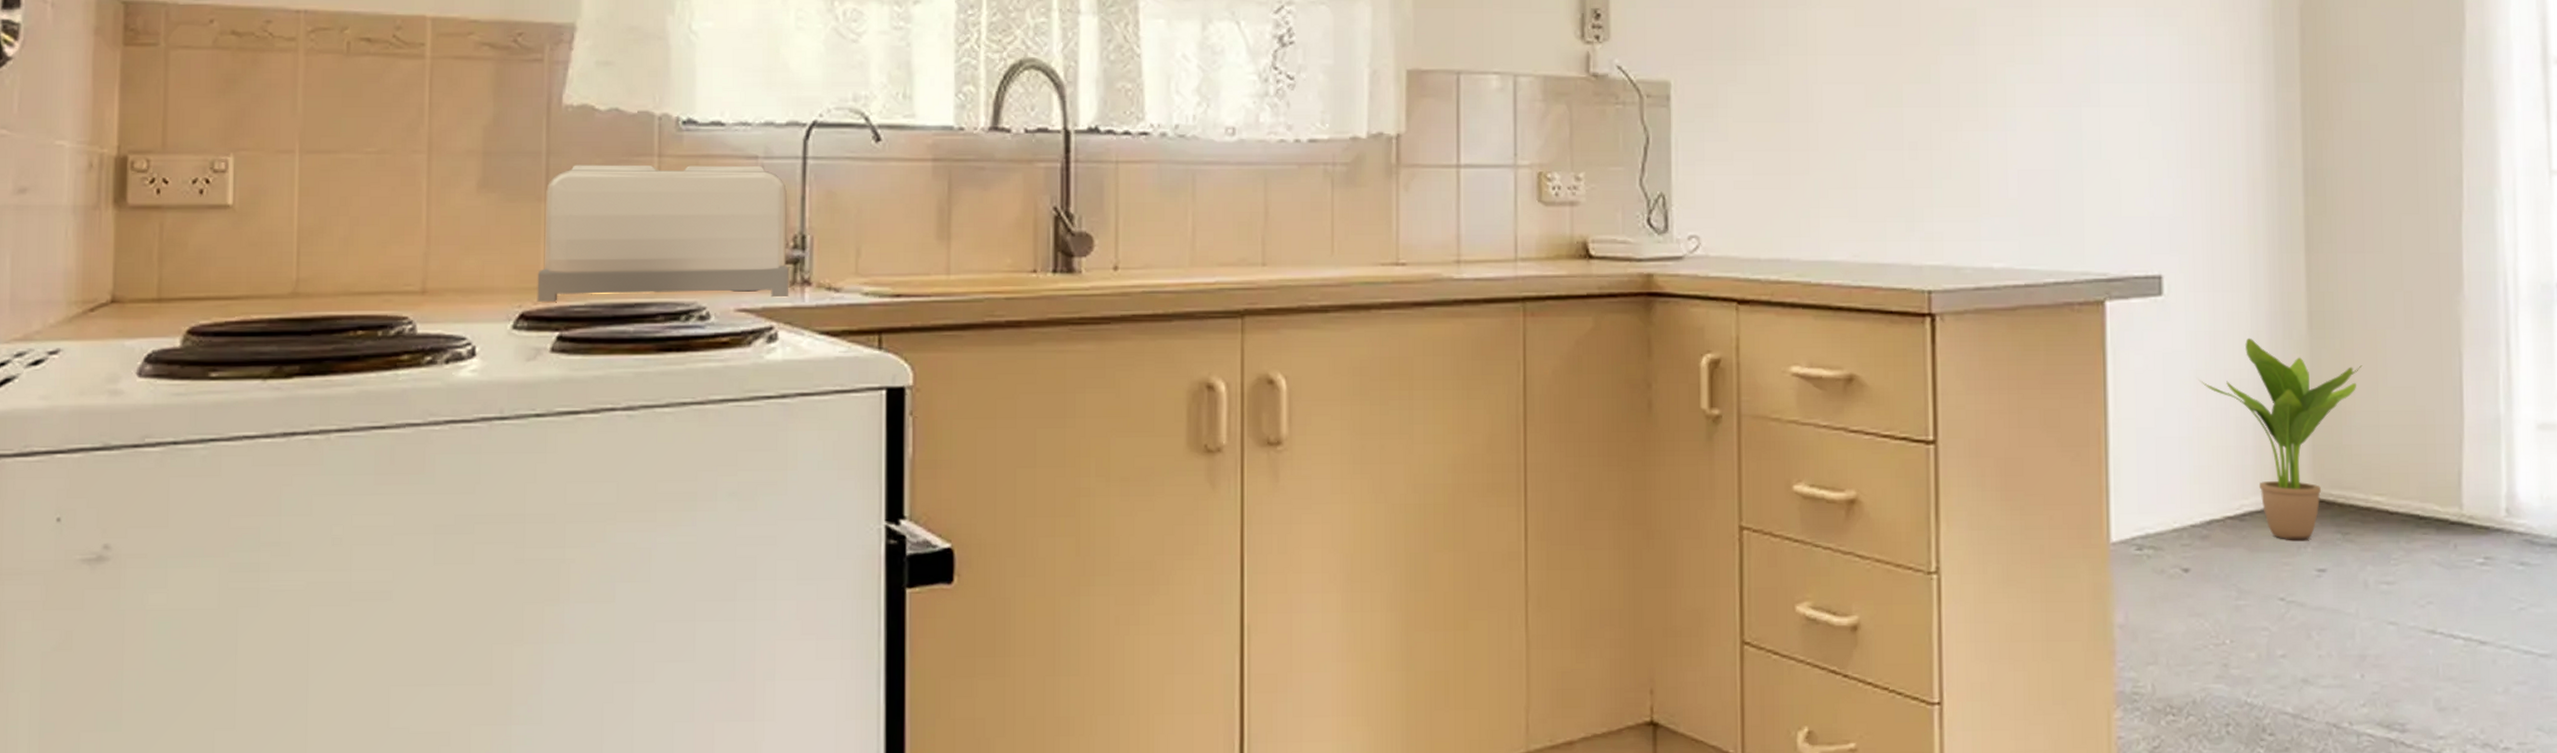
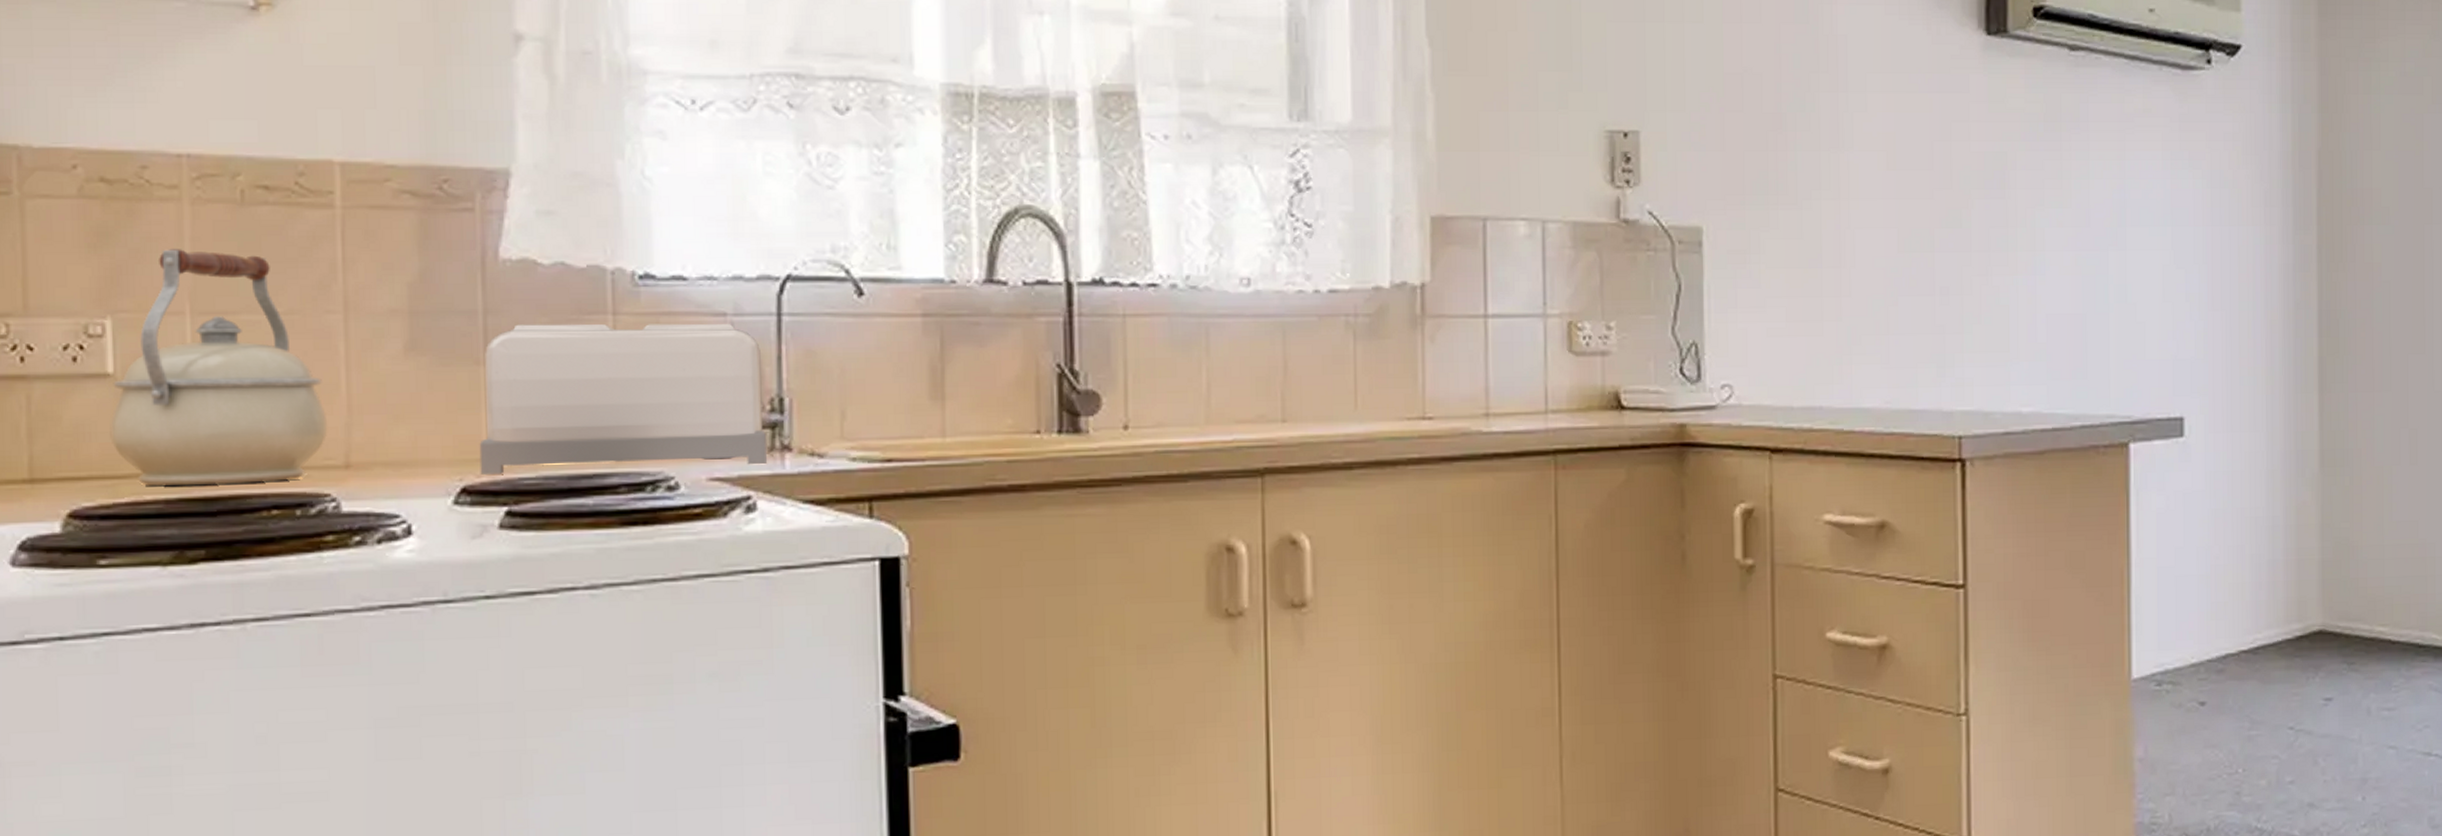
kettle: none [226,93,409,306] -> present [110,248,328,486]
potted plant: present [2198,337,2363,540] -> none [2216,476,2370,671]

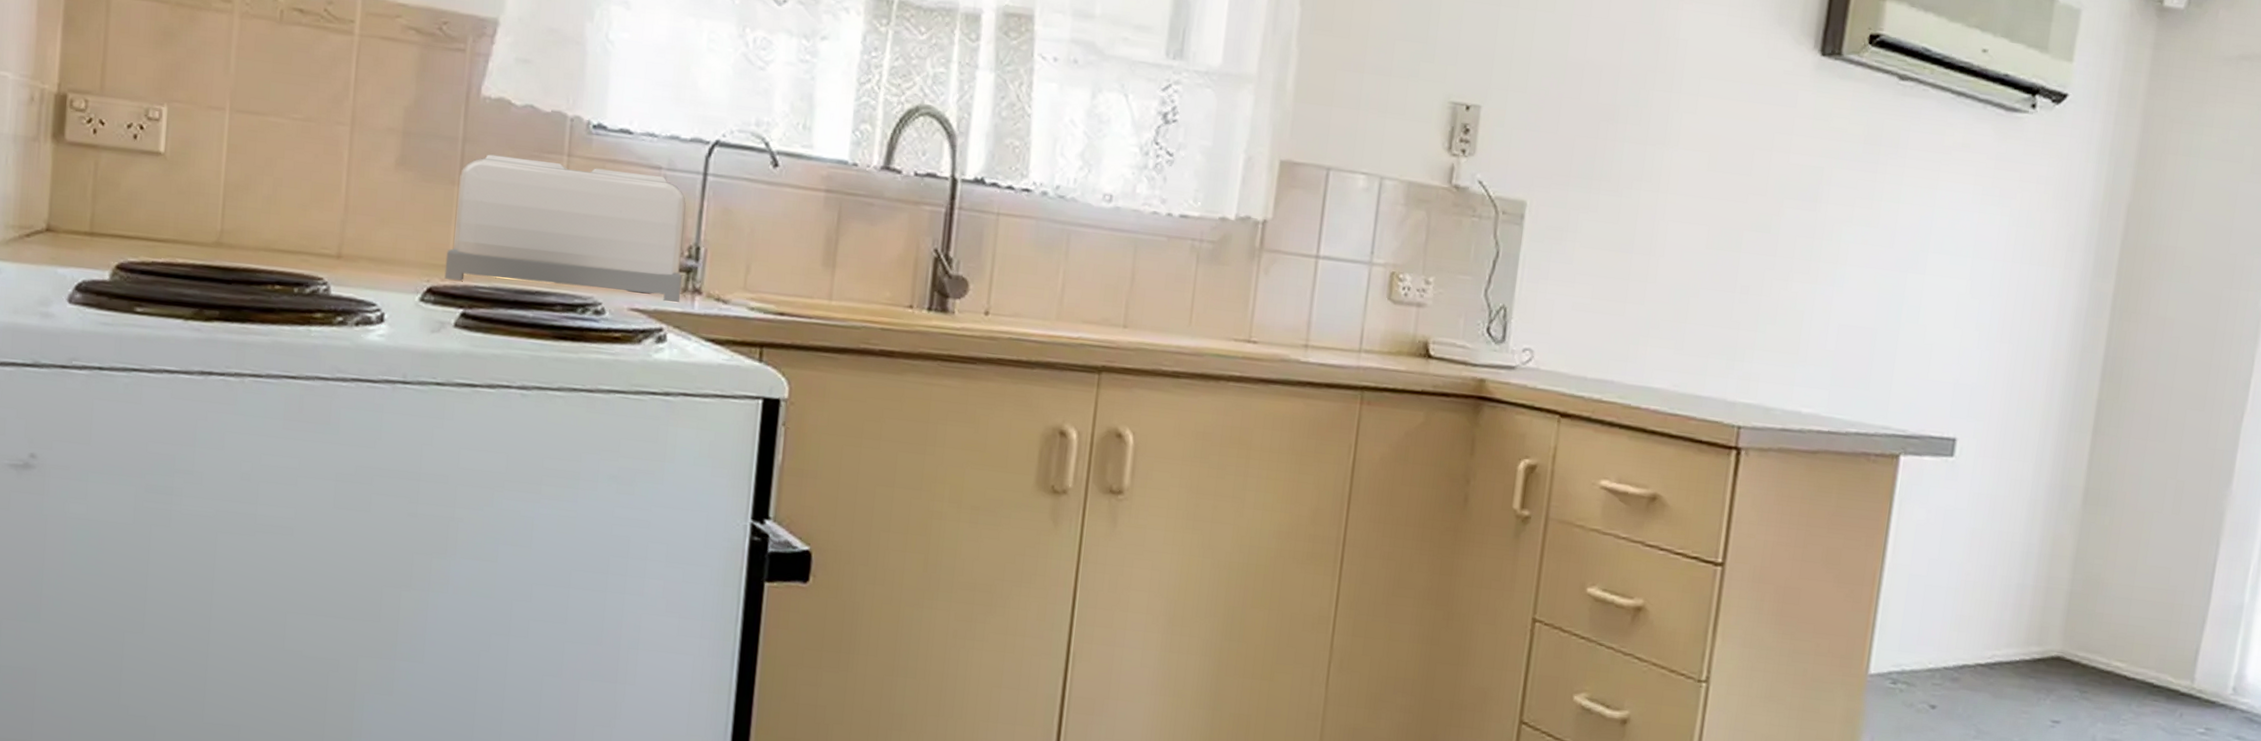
kettle: present [110,248,328,486] -> none [156,52,328,262]

